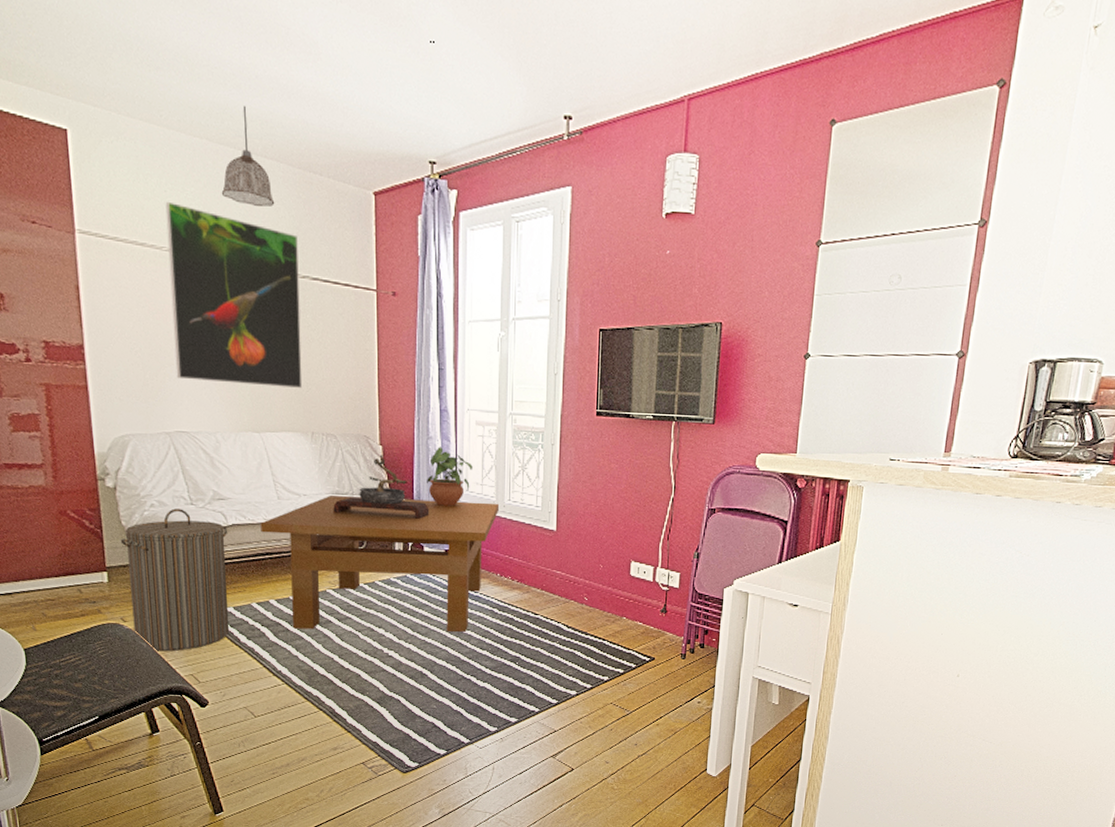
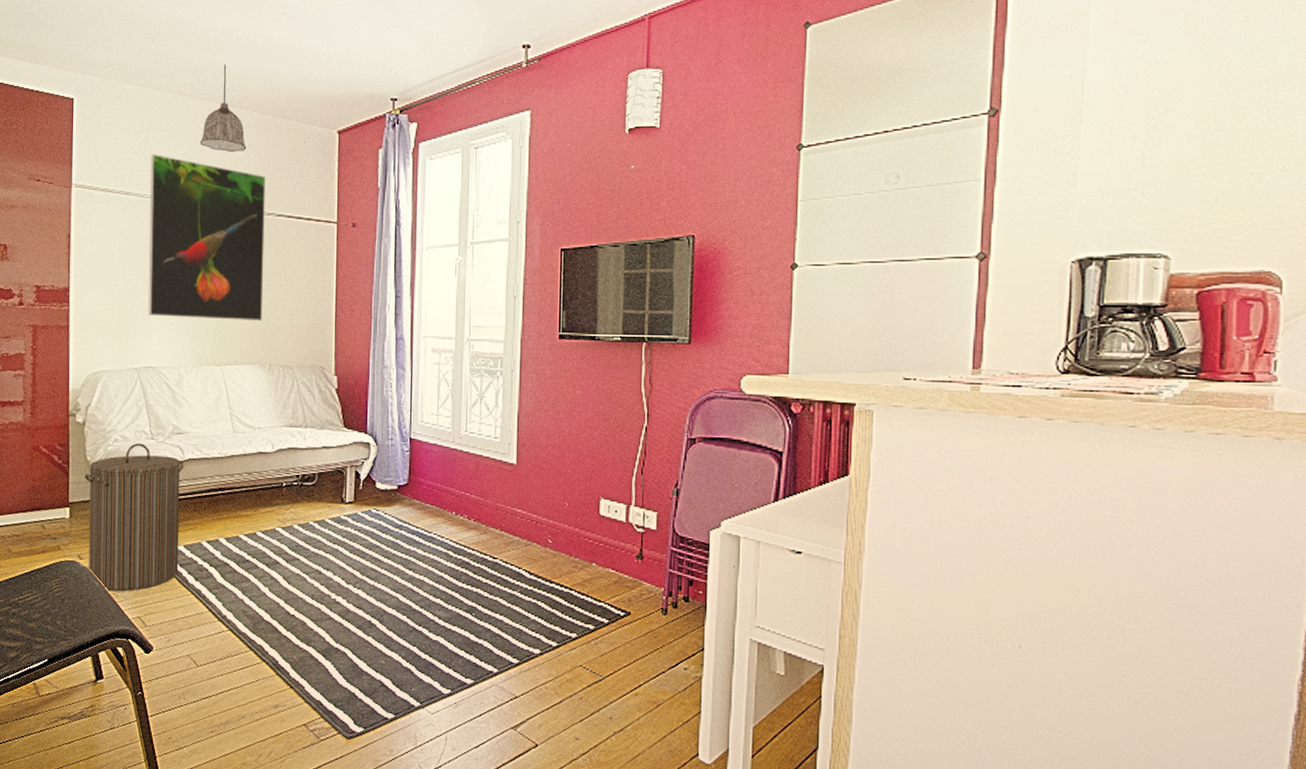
table: present [260,494,500,633] -> none [215,427,456,578]
bonsai tree: present [333,455,430,519] -> none [286,385,383,452]
potted plant: present [427,447,473,506] -> none [381,376,428,438]

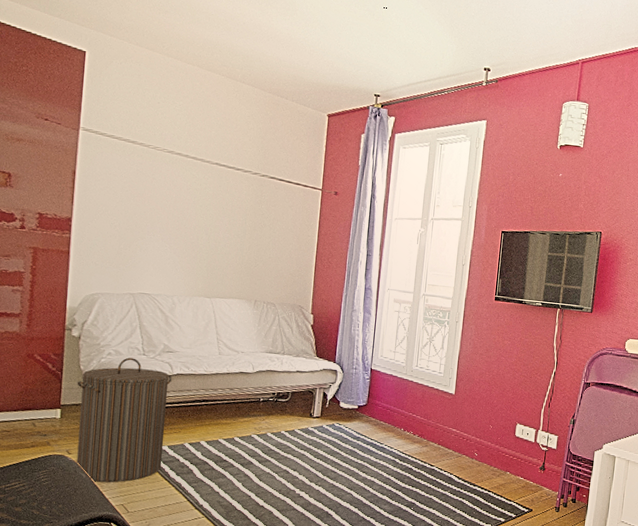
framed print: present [148,153,265,322] -> none [146,110,262,265]
pendant lamp: present [199,65,247,152] -> none [204,44,247,120]

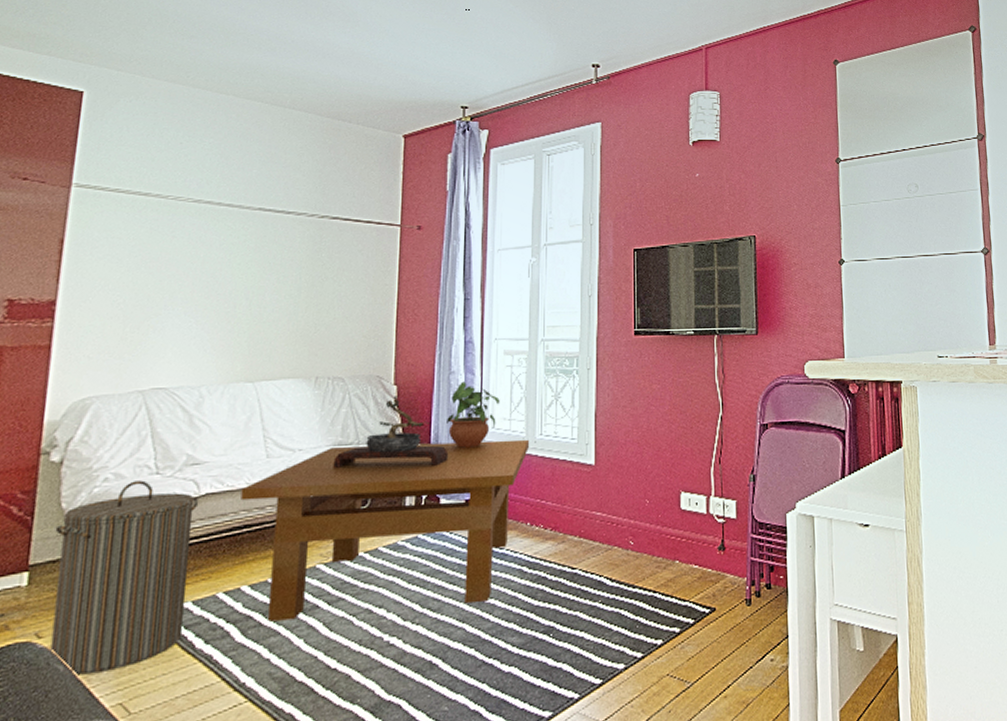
table: none [201,353,408,479] -> present [241,439,530,622]
bonsai tree: none [265,322,348,378] -> present [333,396,449,468]
potted plant: none [348,318,388,369] -> present [447,381,500,448]

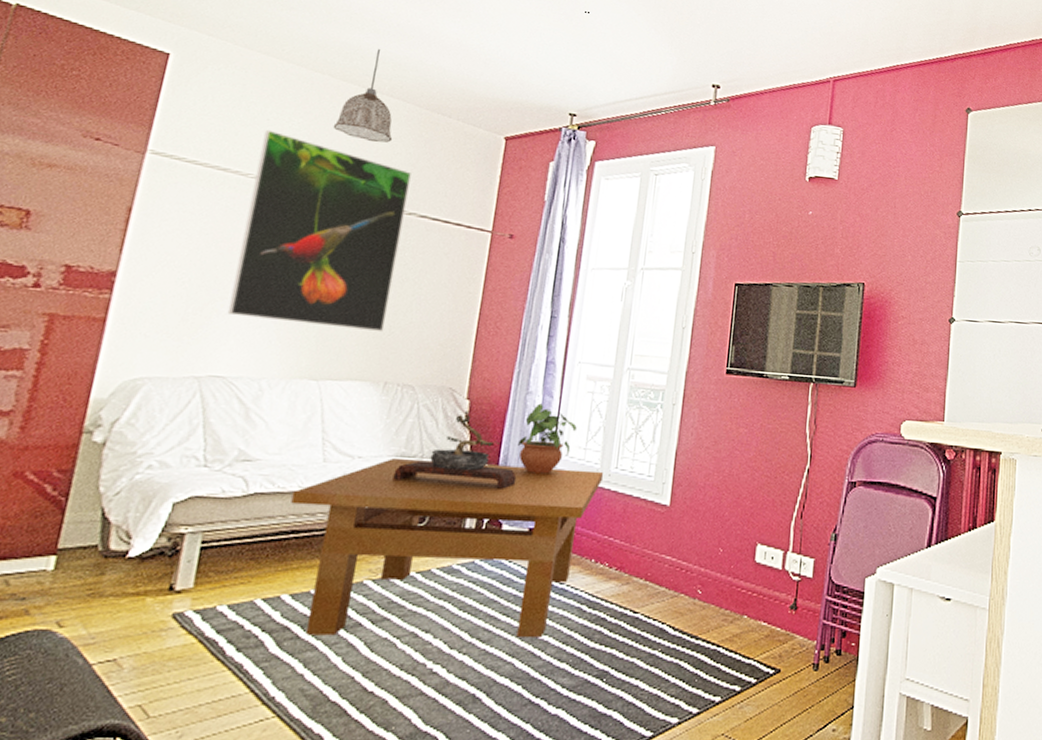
laundry hamper: present [50,480,199,676] -> none [69,471,247,671]
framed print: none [162,152,320,331] -> present [227,129,411,332]
pendant lamp: none [242,66,299,153] -> present [332,49,393,143]

